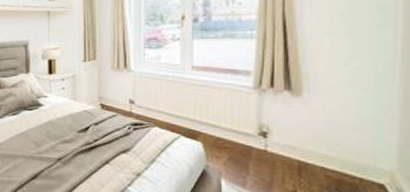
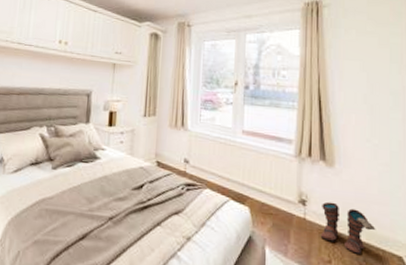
boots: none [283,132,353,183] -> present [320,201,376,254]

